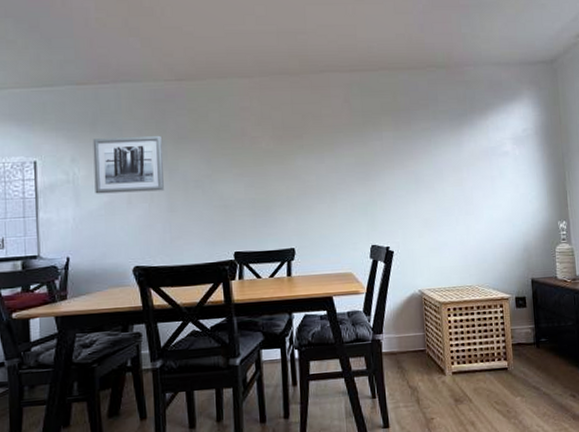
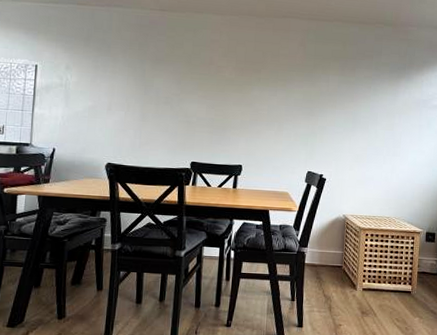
wall art: present [92,135,164,194] -> none [82,52,143,103]

